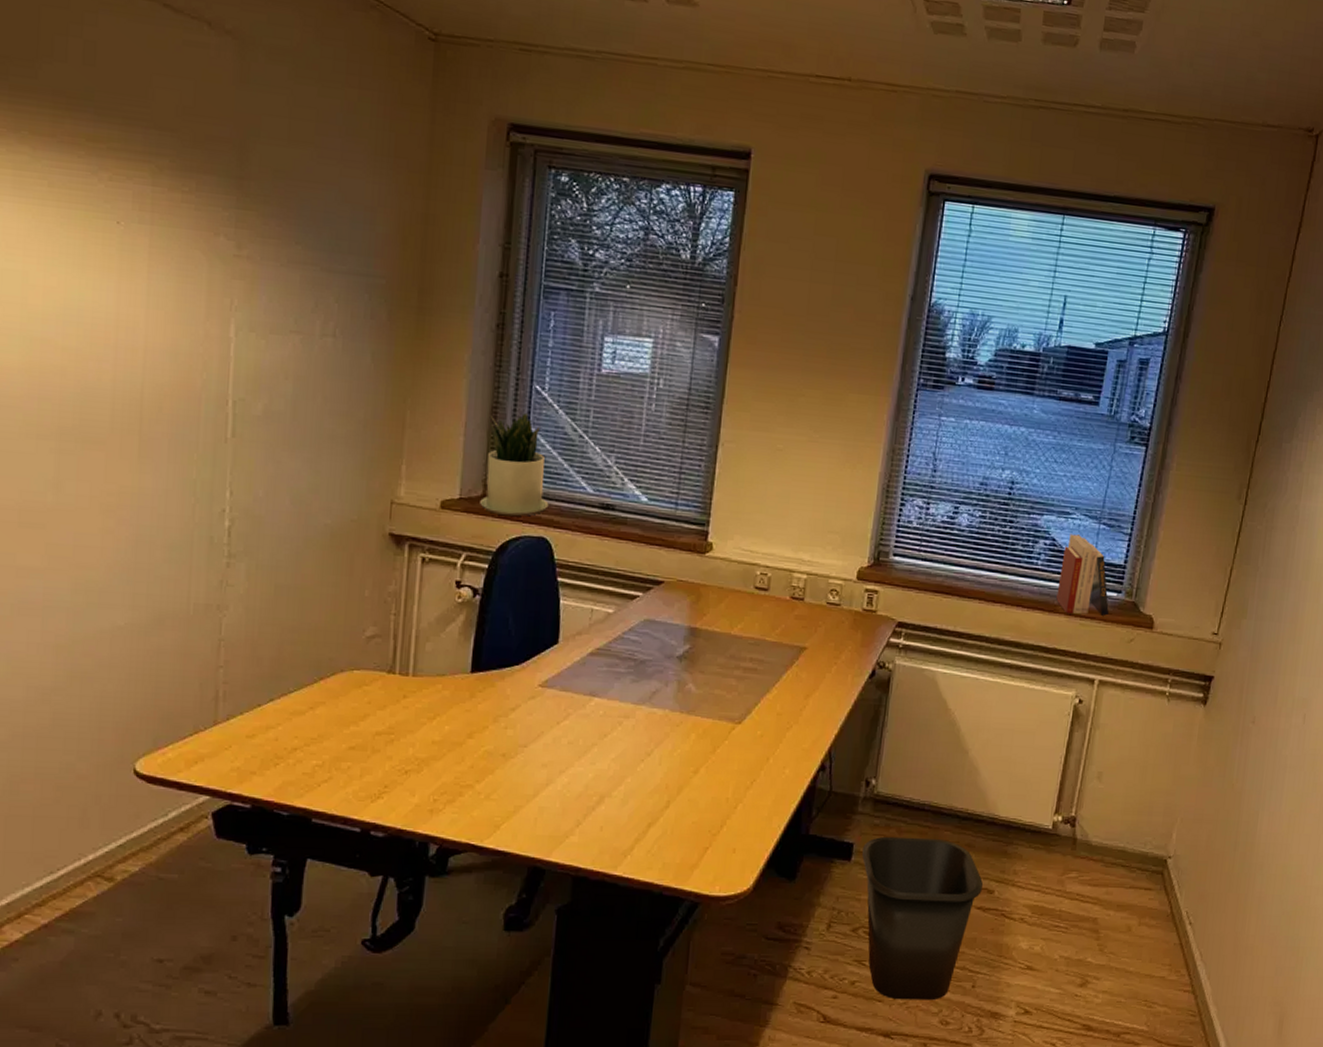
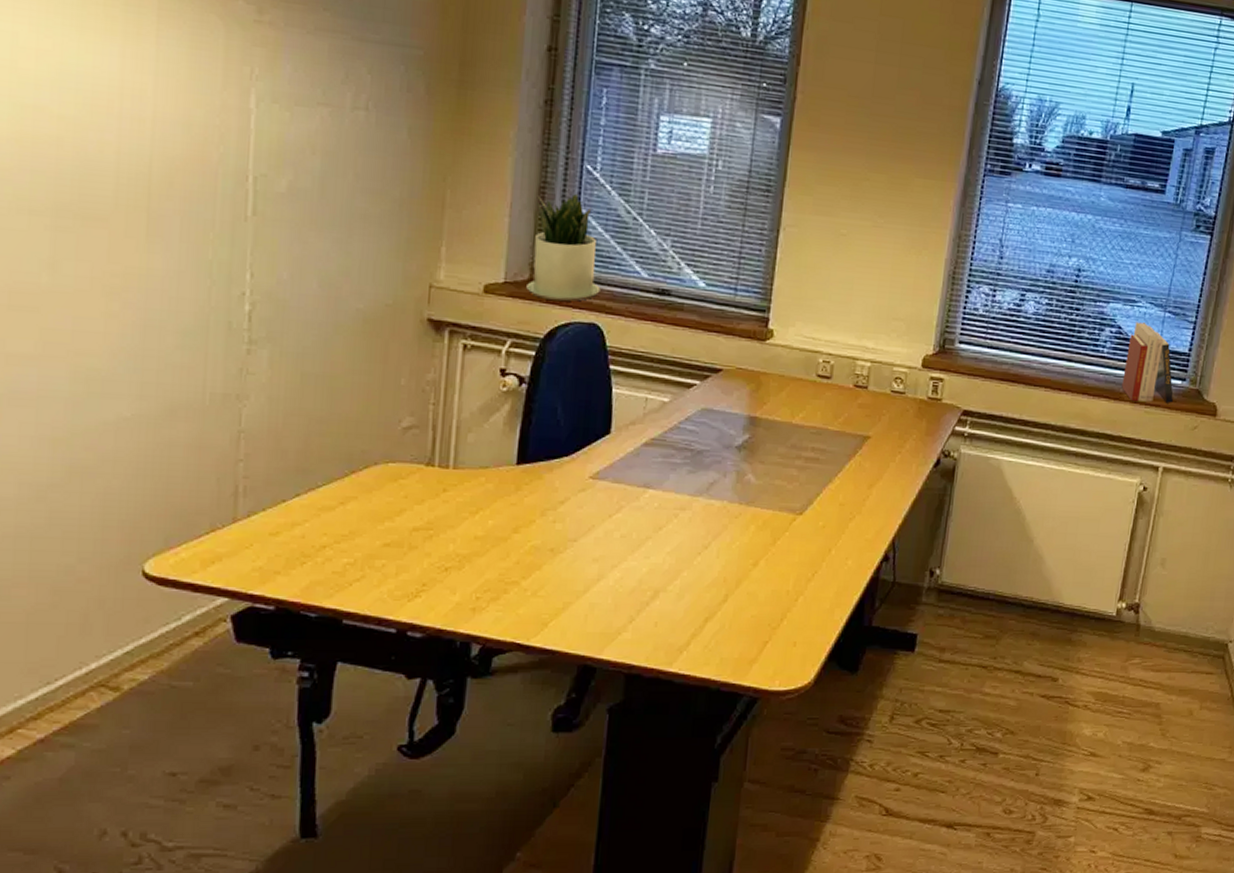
waste bin: present [861,836,983,1001] -> none [925,626,1047,790]

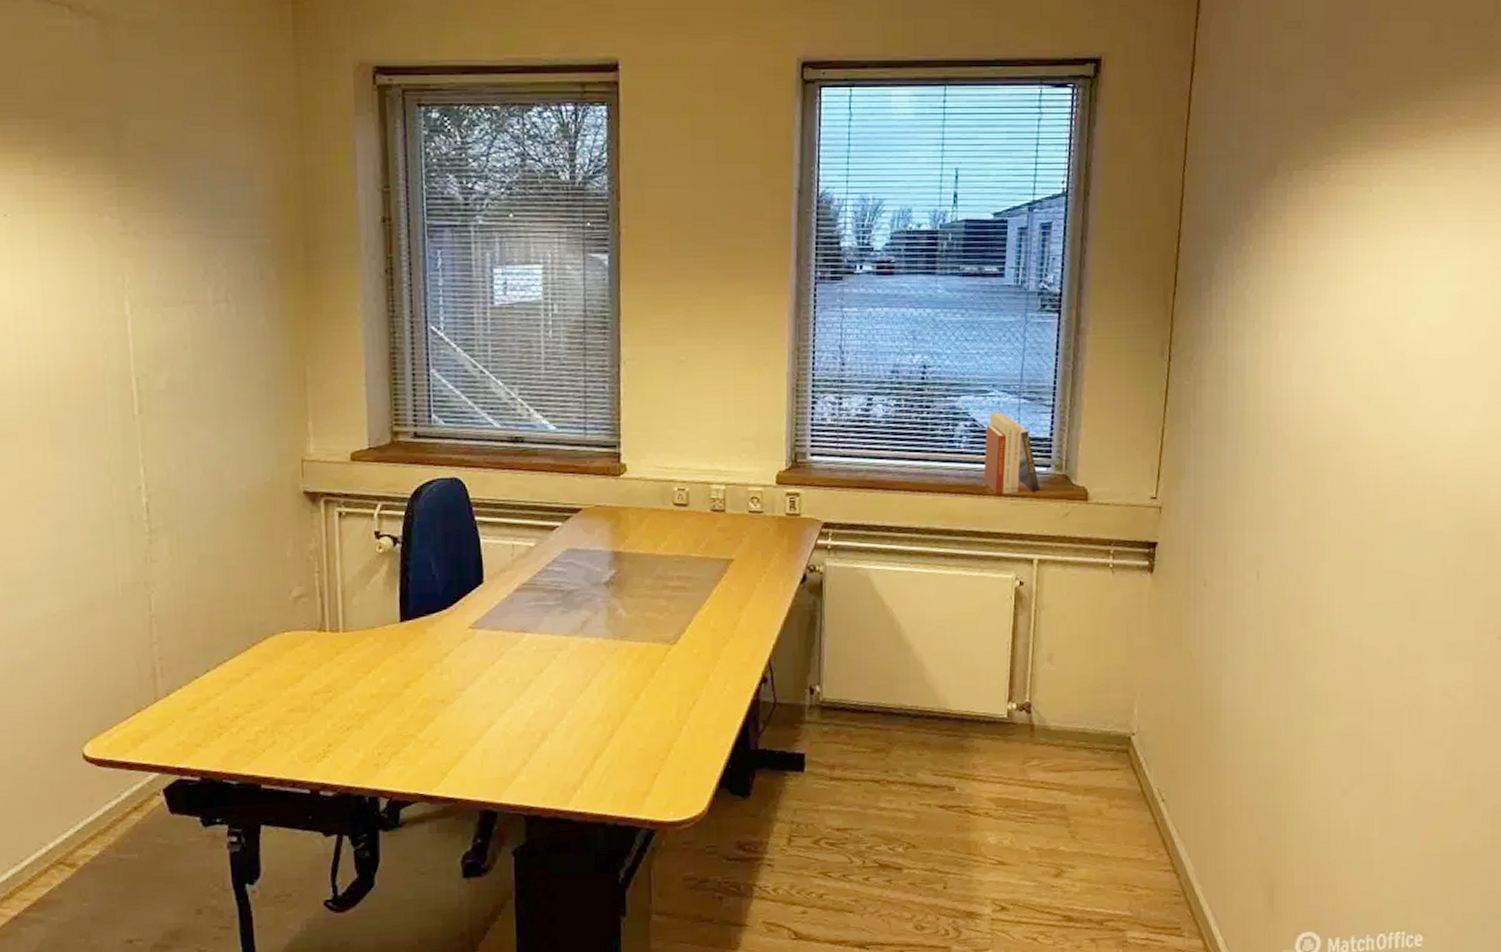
planter: present [526,193,601,302] -> none [388,354,458,460]

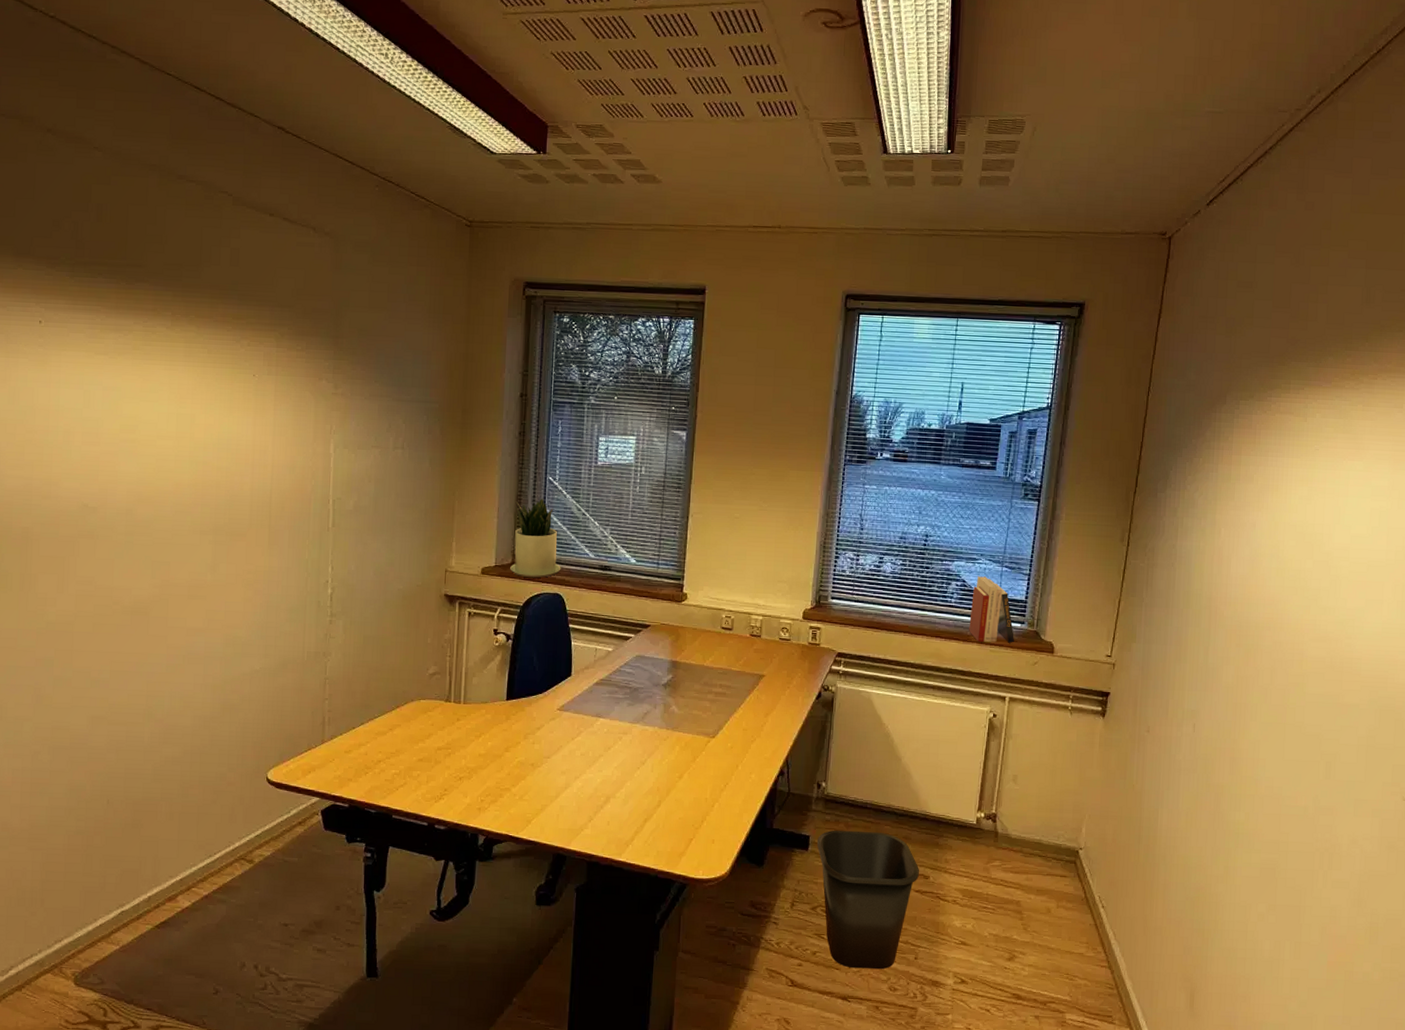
planter: none [388,354,458,460] -> present [510,498,561,578]
waste bin: none [814,739,942,909] -> present [816,830,919,970]

